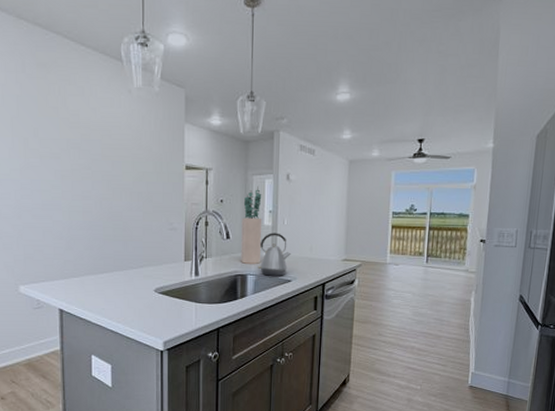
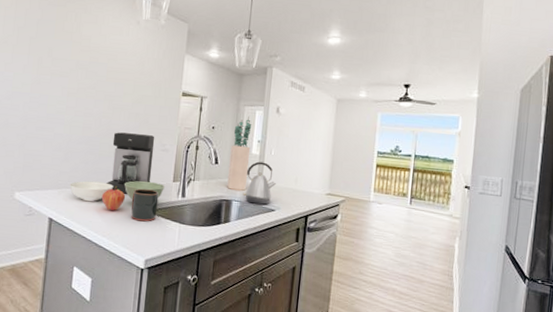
bowl: none [77,268,123,289] -> present [70,181,114,202]
fruit: none [111,270,137,295] -> present [101,186,126,211]
coffee maker: none [115,214,161,278] -> present [106,132,155,194]
bowl: none [133,262,176,284] -> present [124,181,165,201]
mug: none [143,271,171,304] -> present [130,188,159,222]

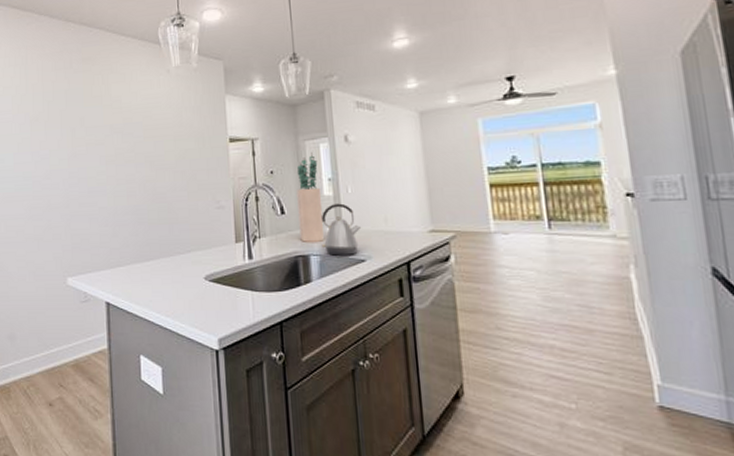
bowl: present [70,181,114,202] -> none [122,254,170,279]
fruit: present [101,186,126,211] -> none [158,256,185,285]
coffee maker: present [106,132,155,194] -> none [160,193,210,264]
bowl: present [124,181,165,201] -> none [180,246,227,271]
mug: present [130,188,159,222] -> none [192,255,223,294]

